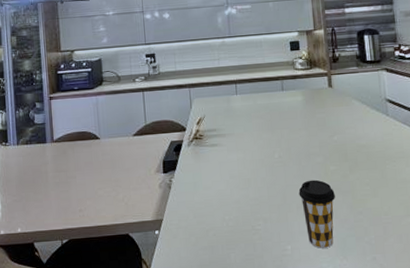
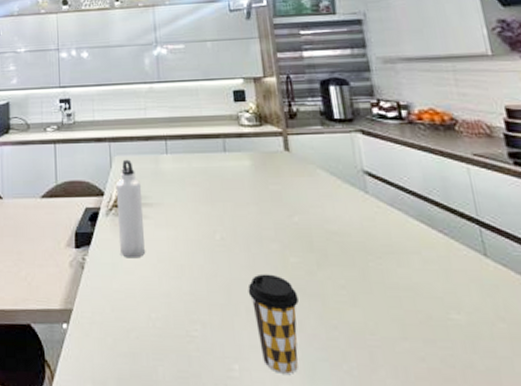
water bottle: none [196,101,220,177] -> present [116,159,145,259]

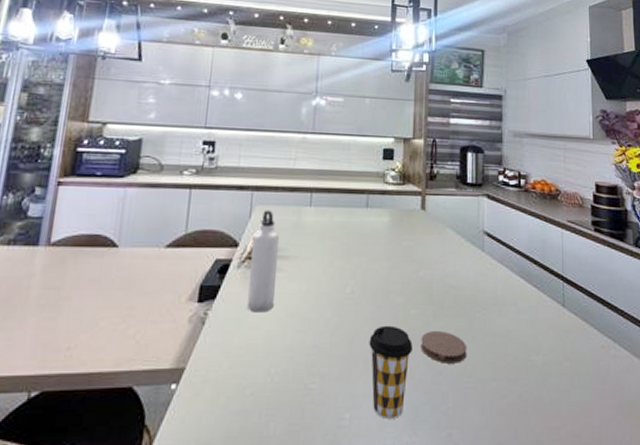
coaster: none [306,281,366,318] -> present [421,331,467,364]

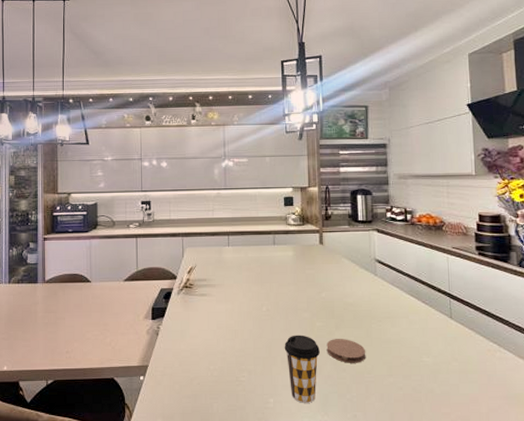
water bottle: present [246,210,280,313] -> none [186,250,208,326]

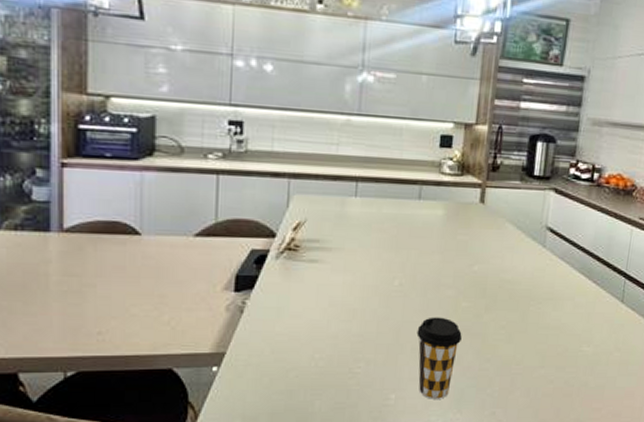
coaster: present [326,339,366,363] -> none [470,323,518,352]

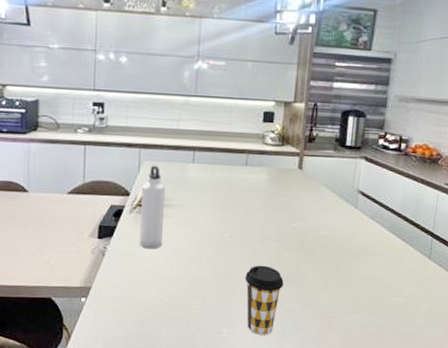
water bottle: none [287,199,322,303] -> present [139,165,166,249]

